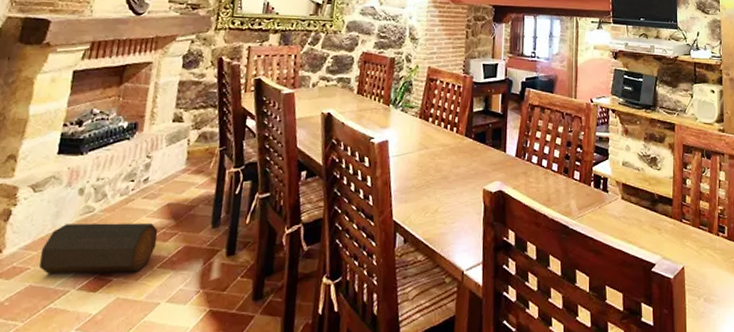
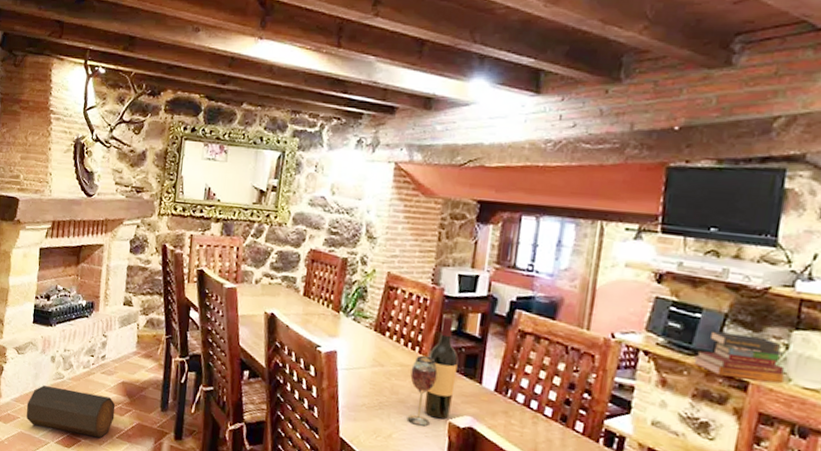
wineglass: none [449,134,472,196] -> present [406,355,438,426]
wine bottle: none [463,99,487,188] -> present [424,316,459,419]
books: none [642,90,693,122] -> present [693,331,785,384]

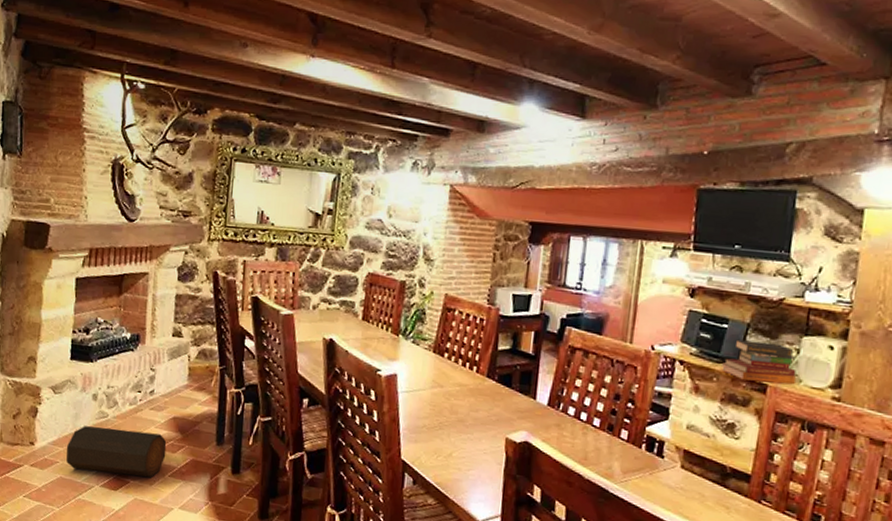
wineglass: present [406,355,438,426] -> none [466,374,495,443]
wine bottle: present [424,316,459,419] -> none [482,335,514,436]

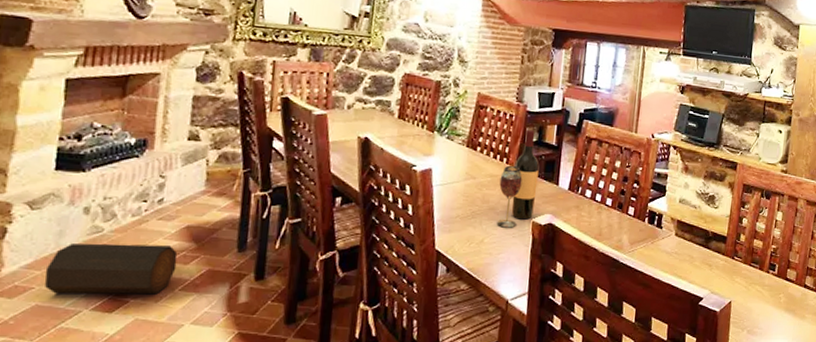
wineglass: none [466,374,495,443] -> present [496,165,523,228]
wine bottle: none [482,335,514,436] -> present [511,129,540,220]
books: present [721,339,797,385] -> none [704,127,757,162]

